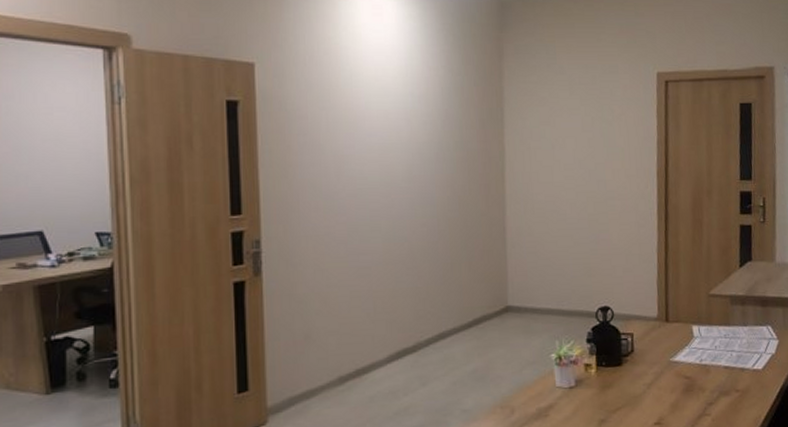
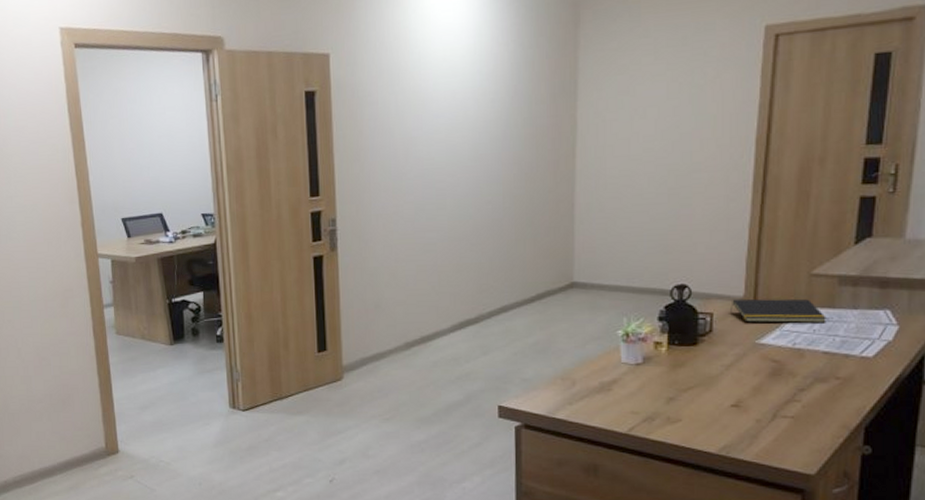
notepad: none [647,318,724,342] -> present [730,298,826,324]

